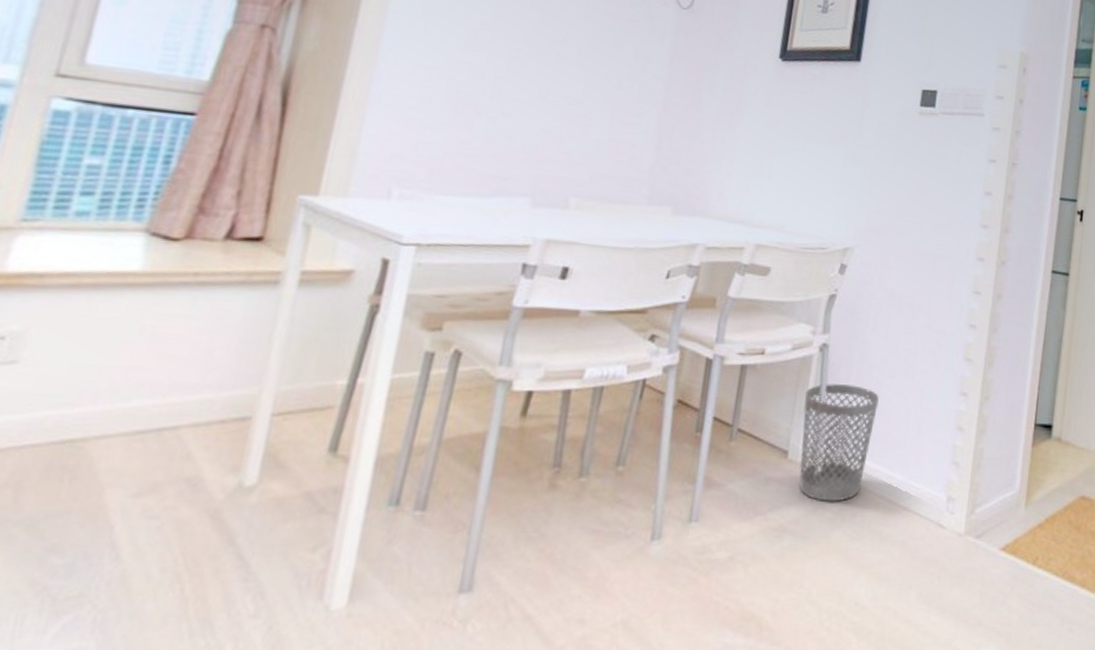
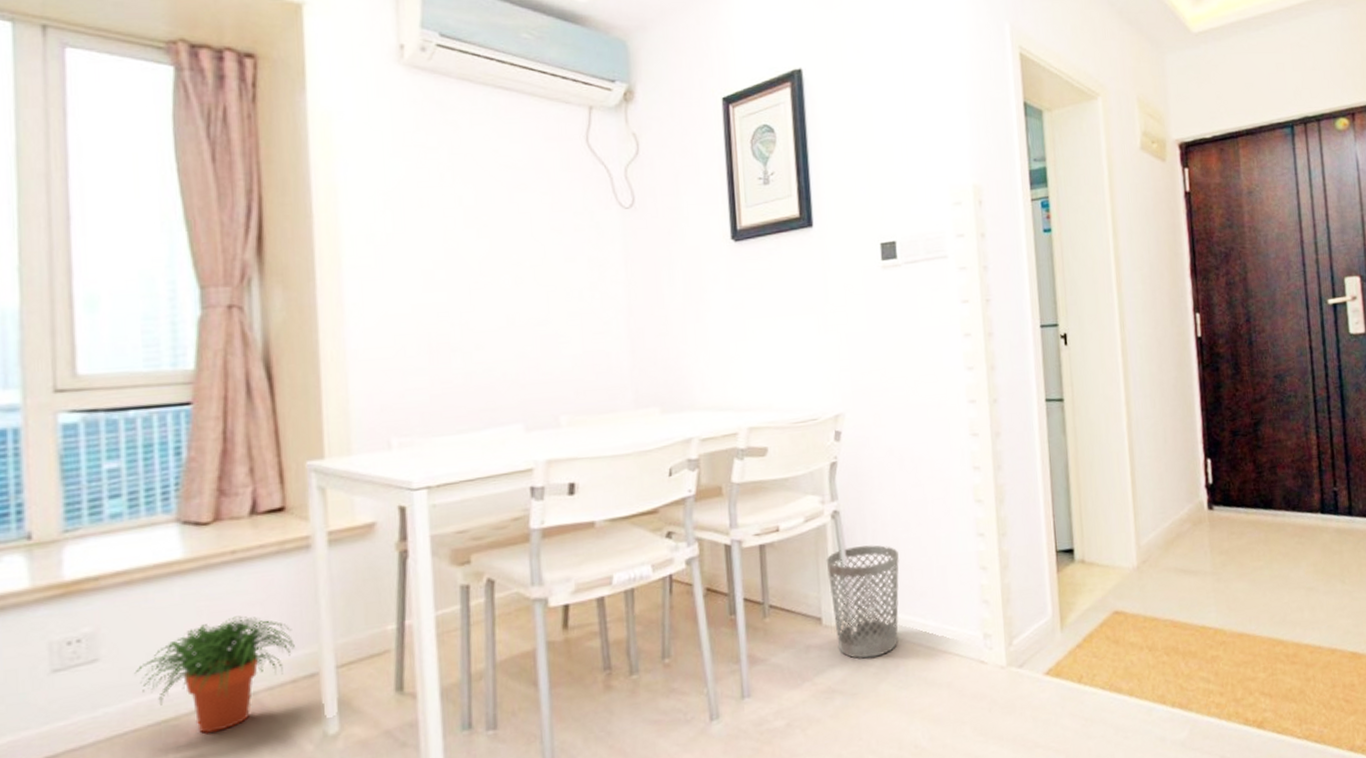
potted plant: none [53,341,236,462] -> present [135,615,295,733]

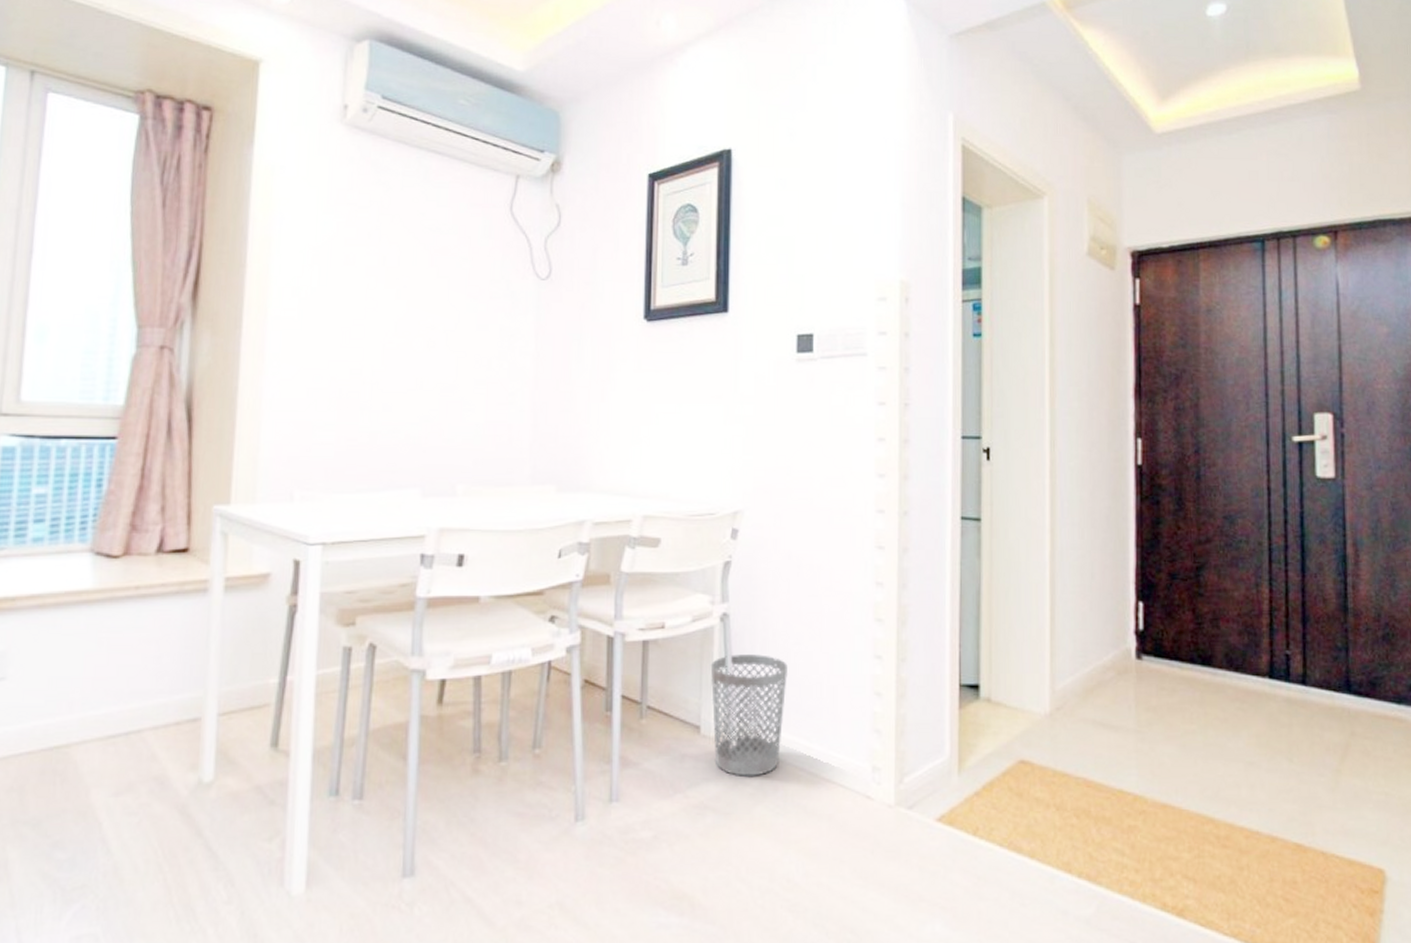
potted plant: present [135,615,295,733] -> none [36,651,182,764]

